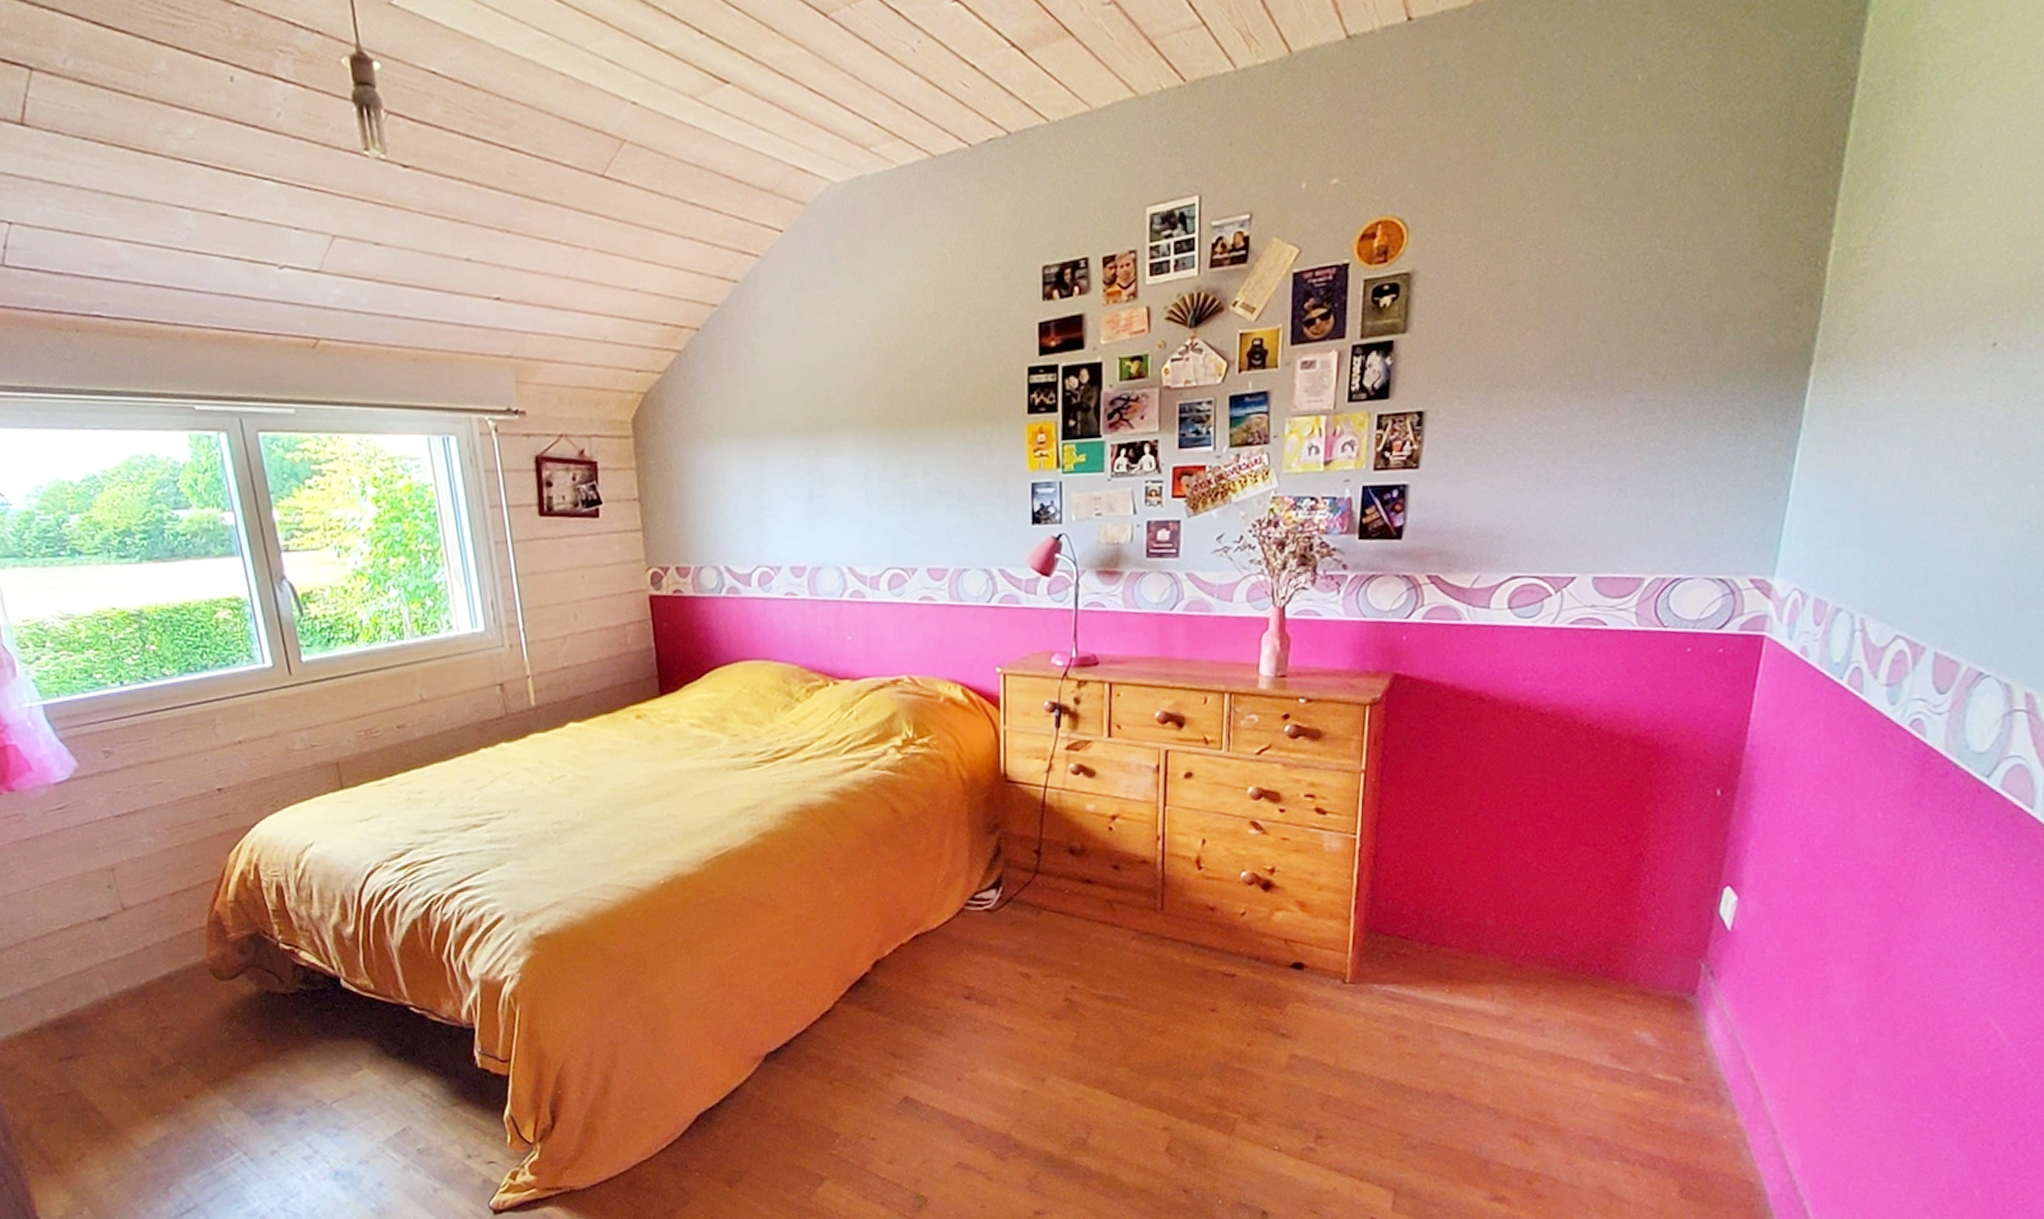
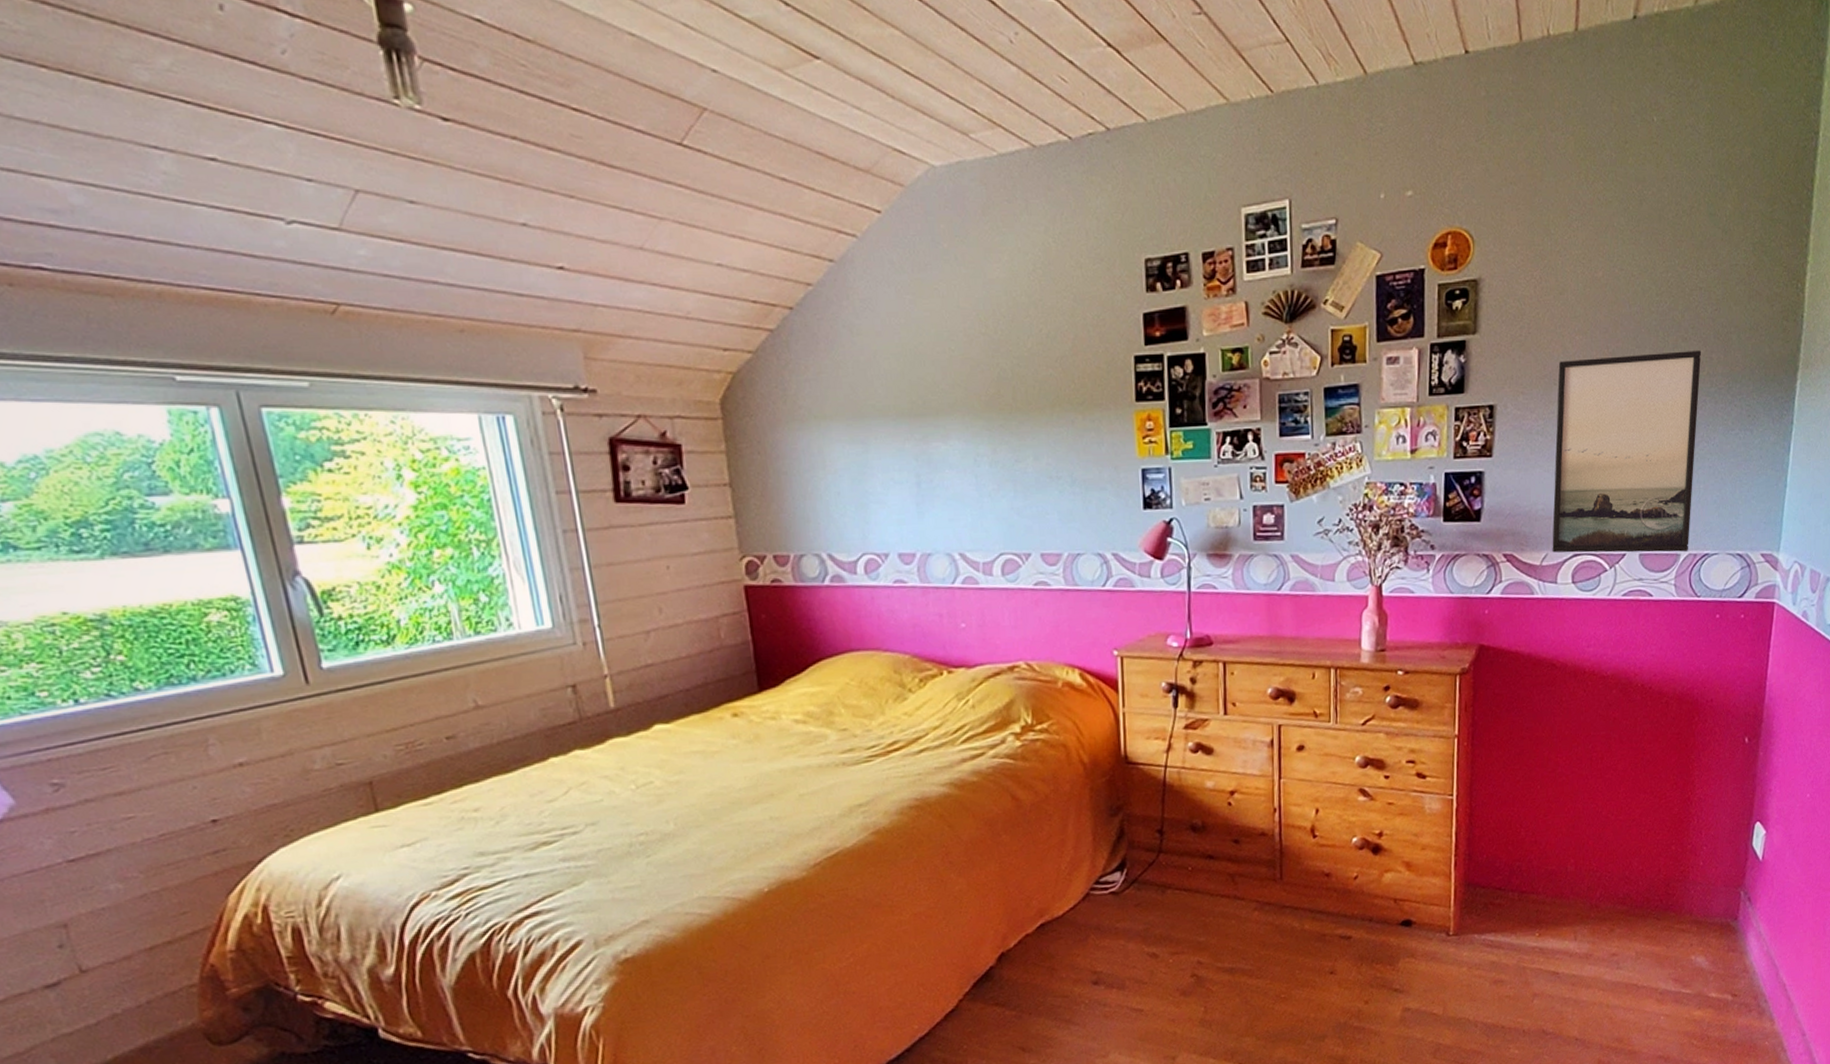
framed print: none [1486,344,1685,576] -> present [1552,350,1702,553]

